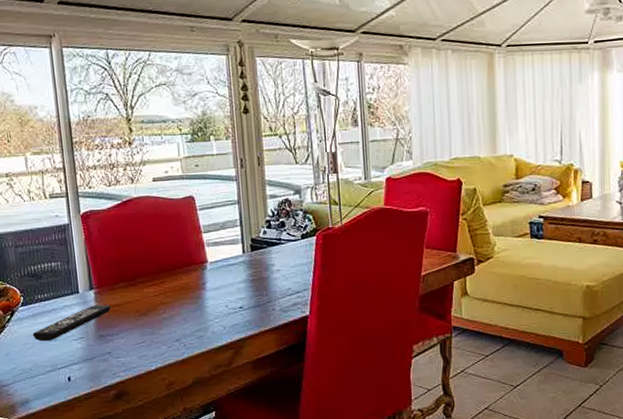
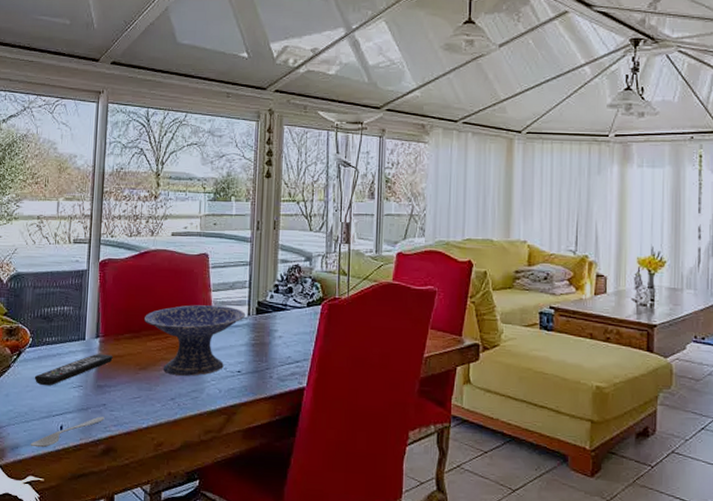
spoon: none [40,364,112,400] -> present [30,416,105,448]
decorative bowl: none [136,246,241,318] -> present [143,305,246,376]

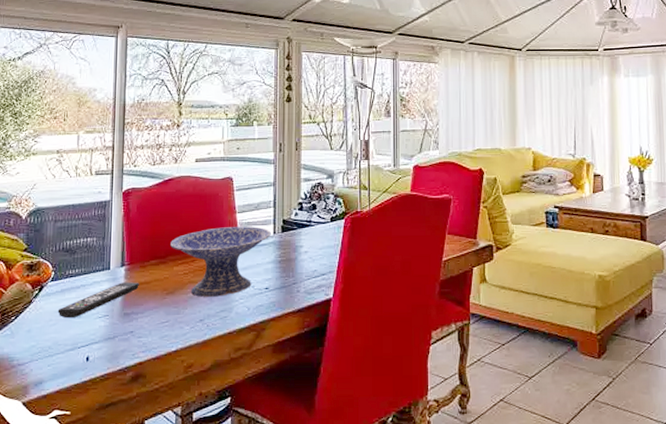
spoon: present [30,416,105,448] -> none [55,344,133,381]

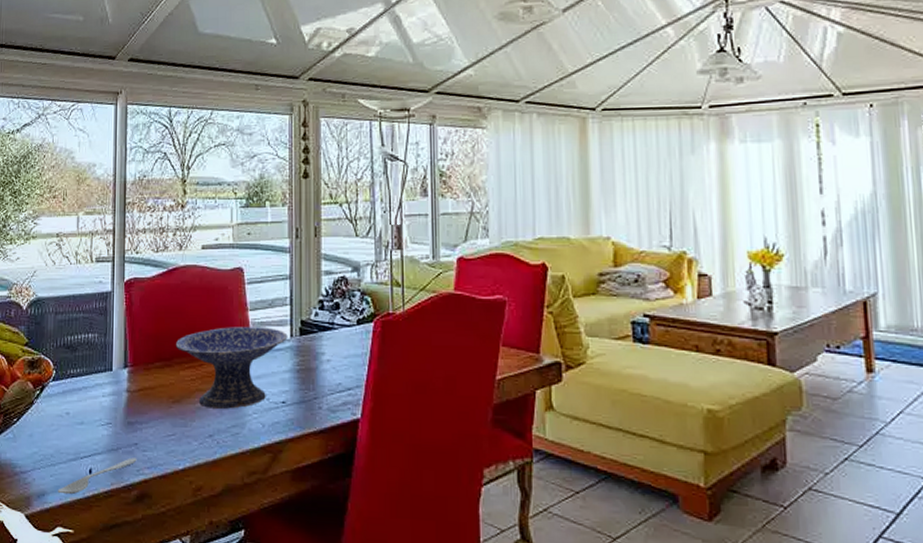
spoon: none [55,344,133,381] -> present [57,457,137,495]
remote control: present [57,282,139,319] -> none [59,386,143,424]

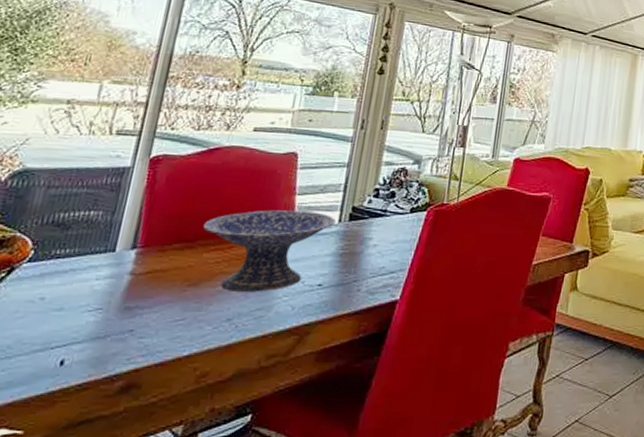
spoon: present [57,457,137,495] -> none [8,345,130,391]

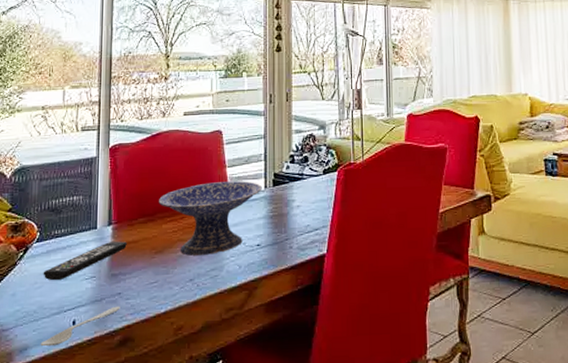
spoon: none [8,345,130,391] -> present [40,306,120,347]
remote control: none [29,268,153,311] -> present [43,241,127,281]

